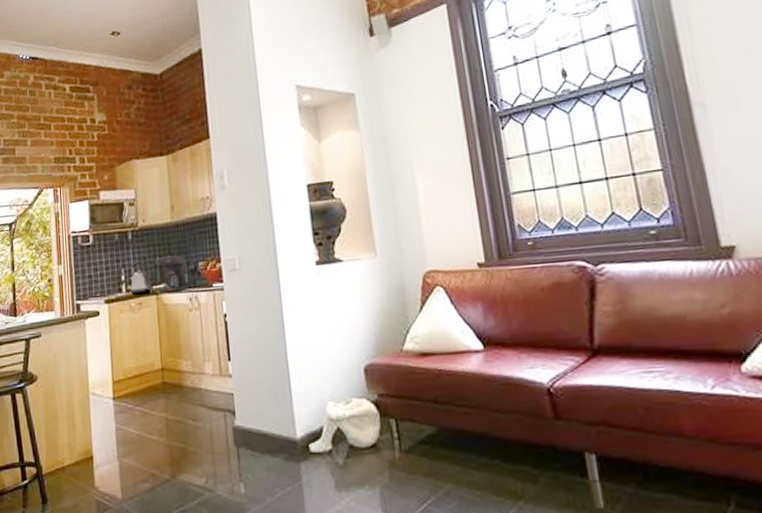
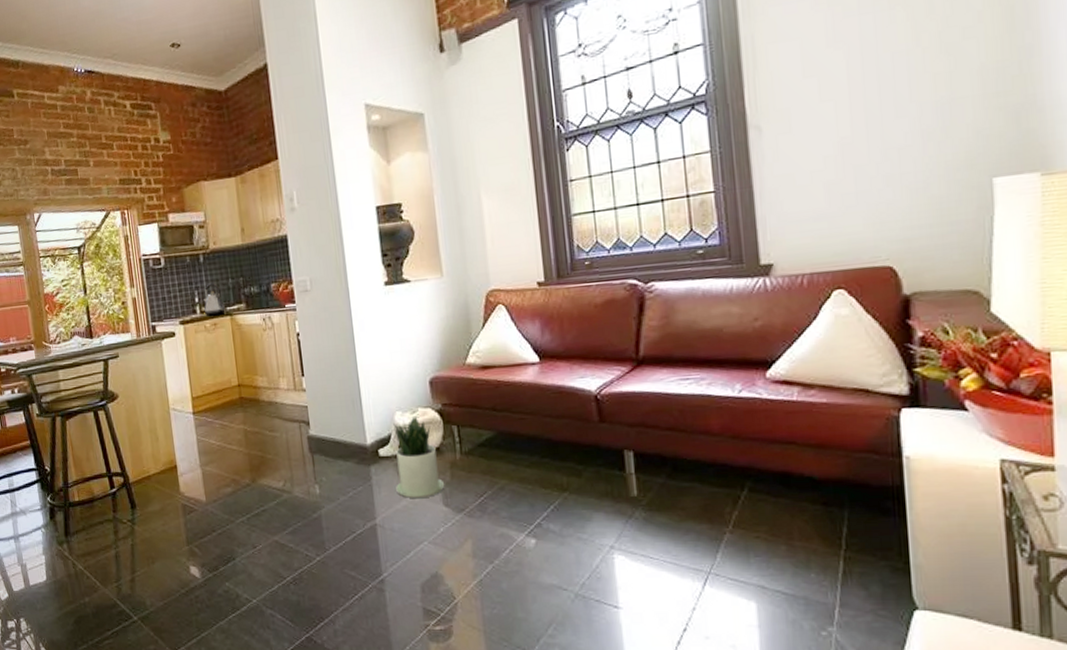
coffee maker: present [158,255,190,293] -> none [231,276,263,314]
planter: none [325,408,383,503] -> present [393,417,445,499]

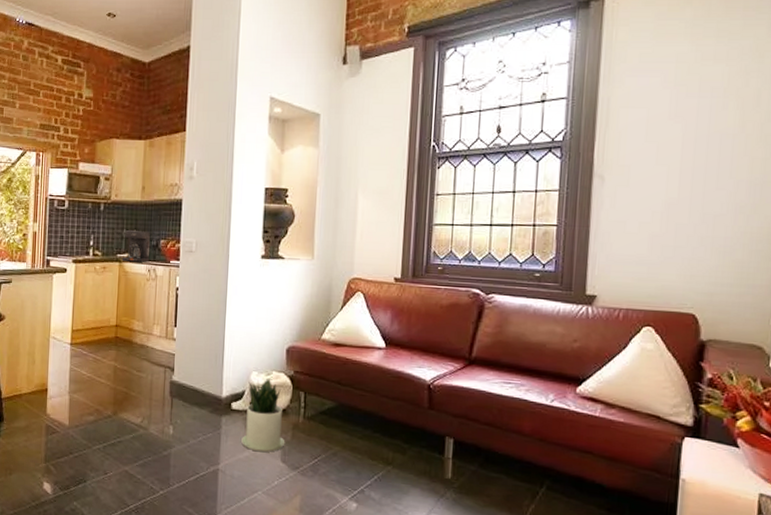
kettle: present [203,283,225,316] -> none [96,230,116,260]
coffee maker: none [231,276,263,314] -> present [121,230,150,262]

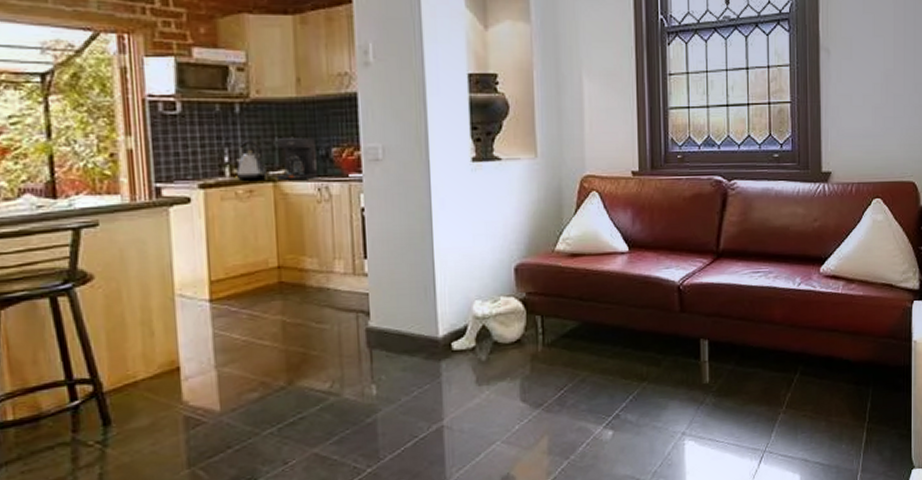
kettle: none [96,230,116,260] -> present [235,140,267,181]
planter: present [241,379,286,452] -> none [469,306,524,396]

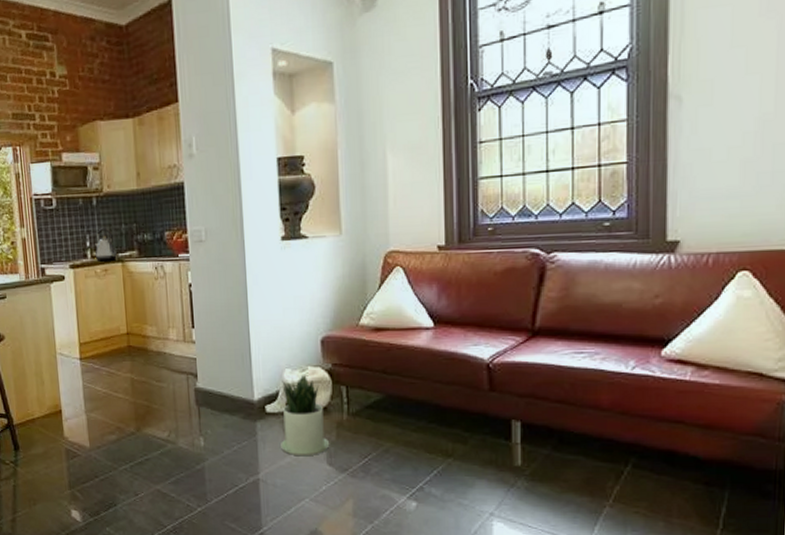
coffee maker: present [276,138,319,180] -> none [124,223,156,260]
planter: none [469,306,524,396] -> present [281,375,330,457]

